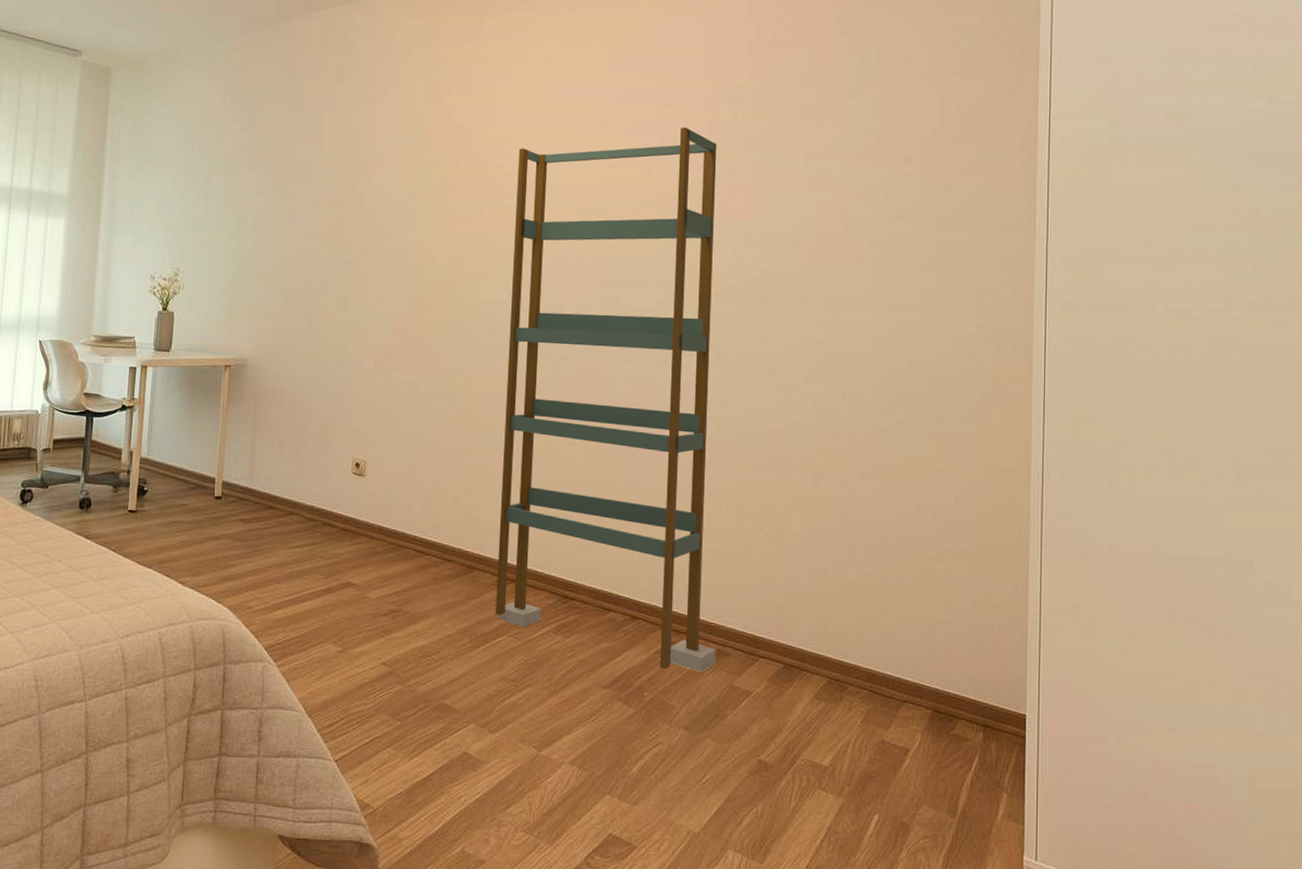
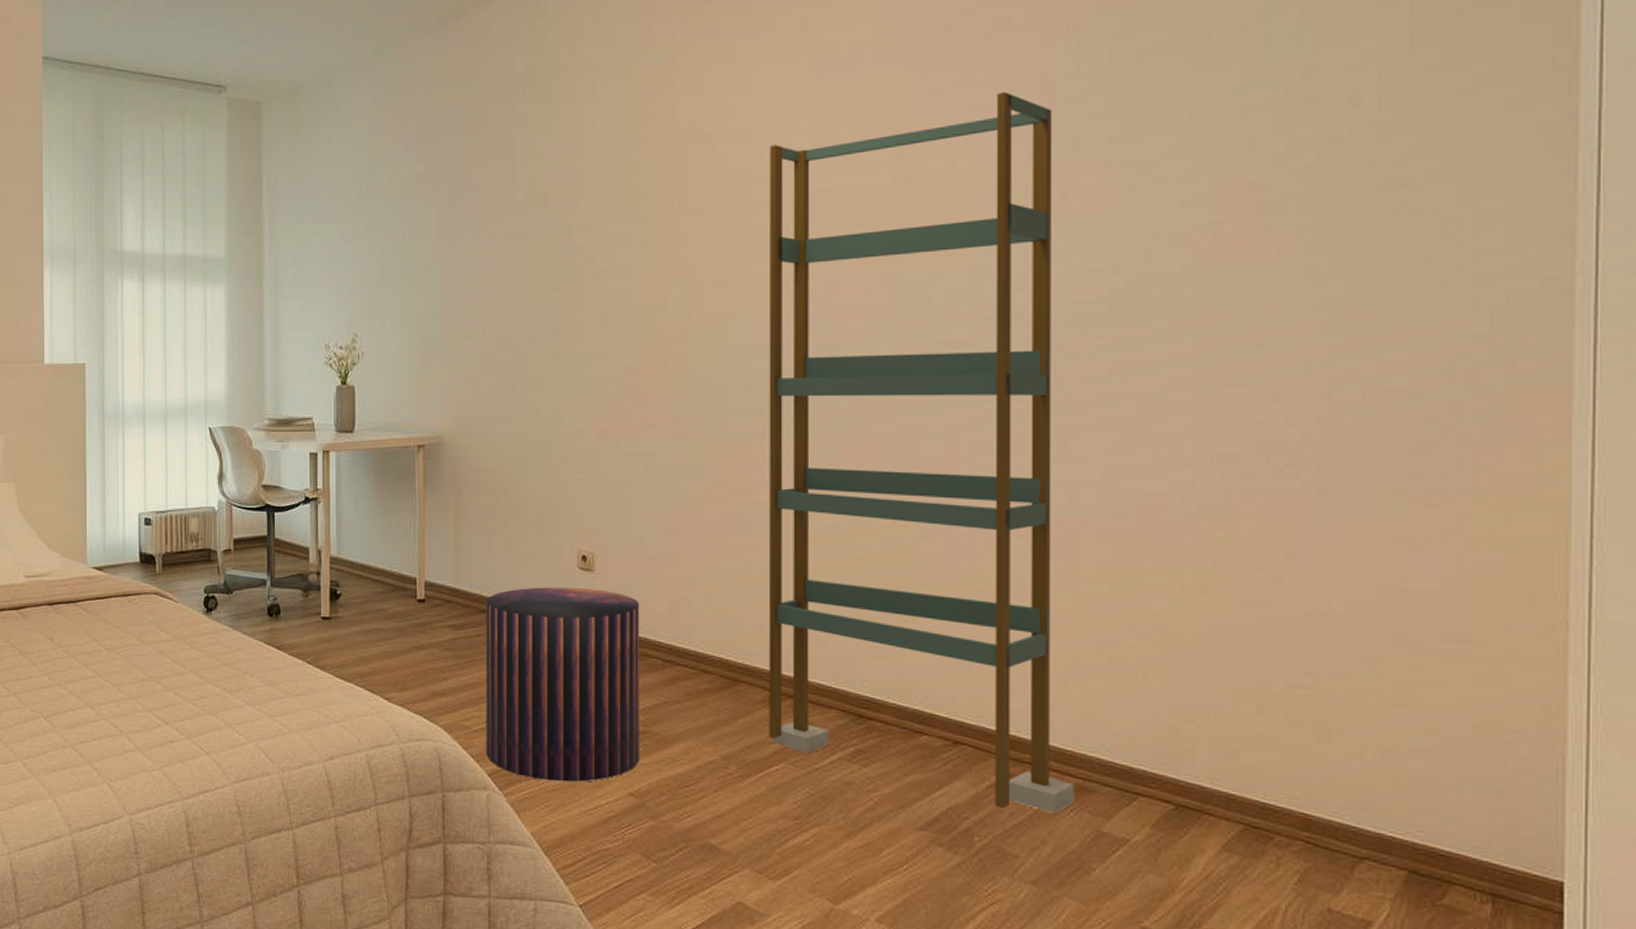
stool: none [264,488,400,654] -> present [485,586,640,782]

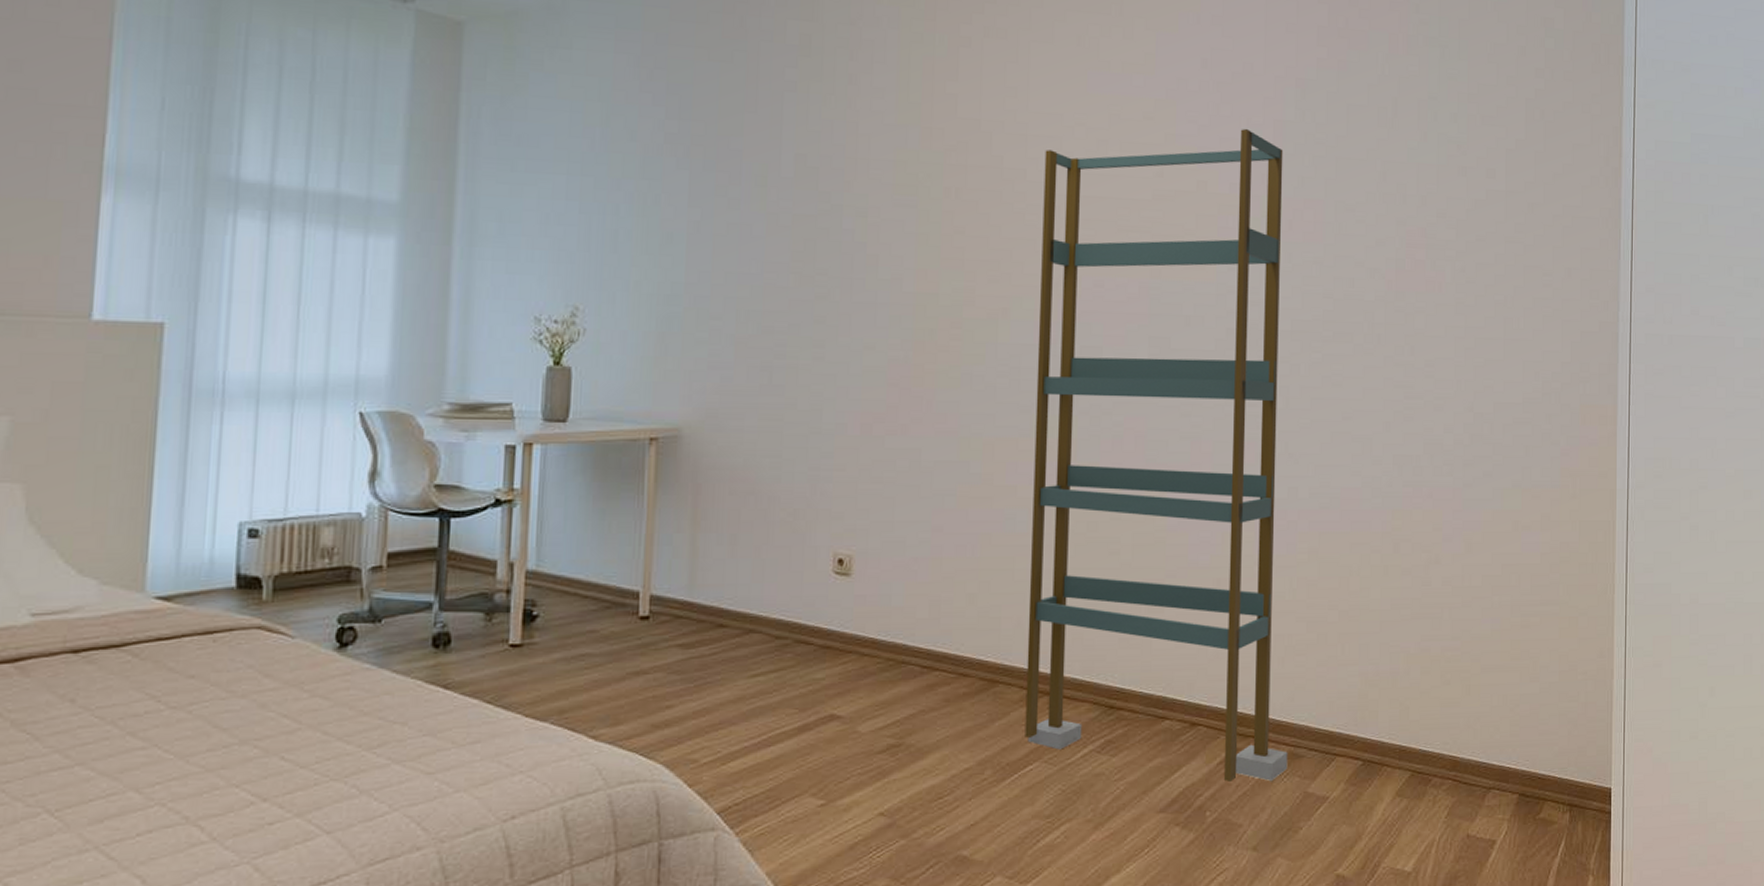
stool: present [485,586,640,782] -> none [716,593,899,811]

